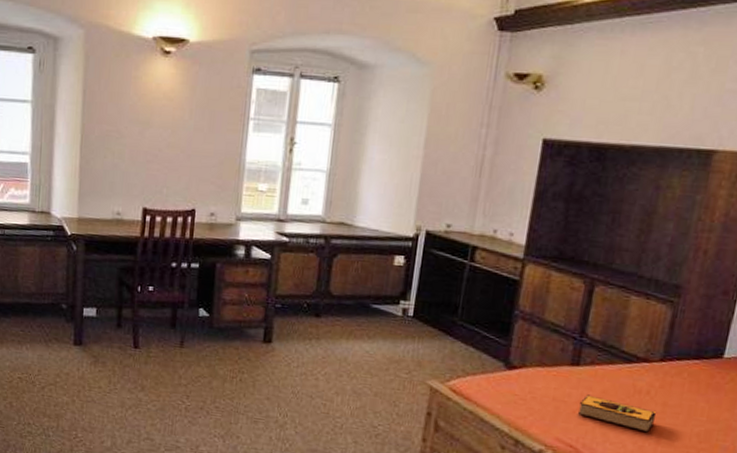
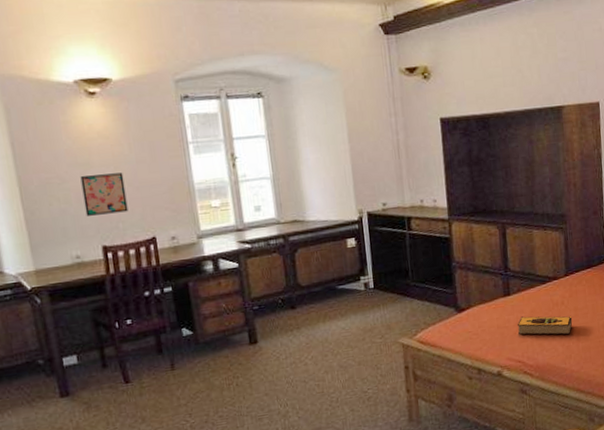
wall art: none [135,134,179,178] -> present [80,172,129,216]

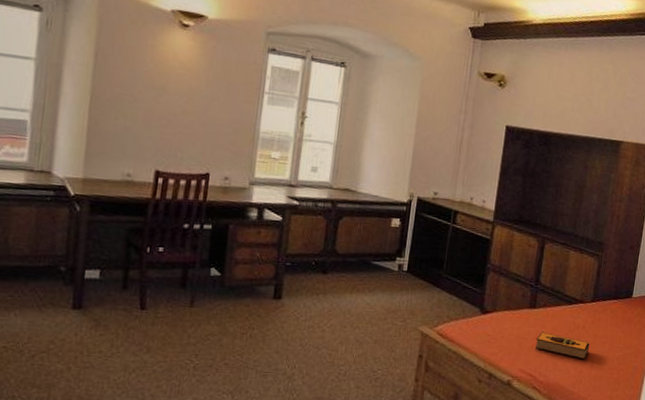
wall art: present [80,172,129,216] -> none [148,100,195,143]

